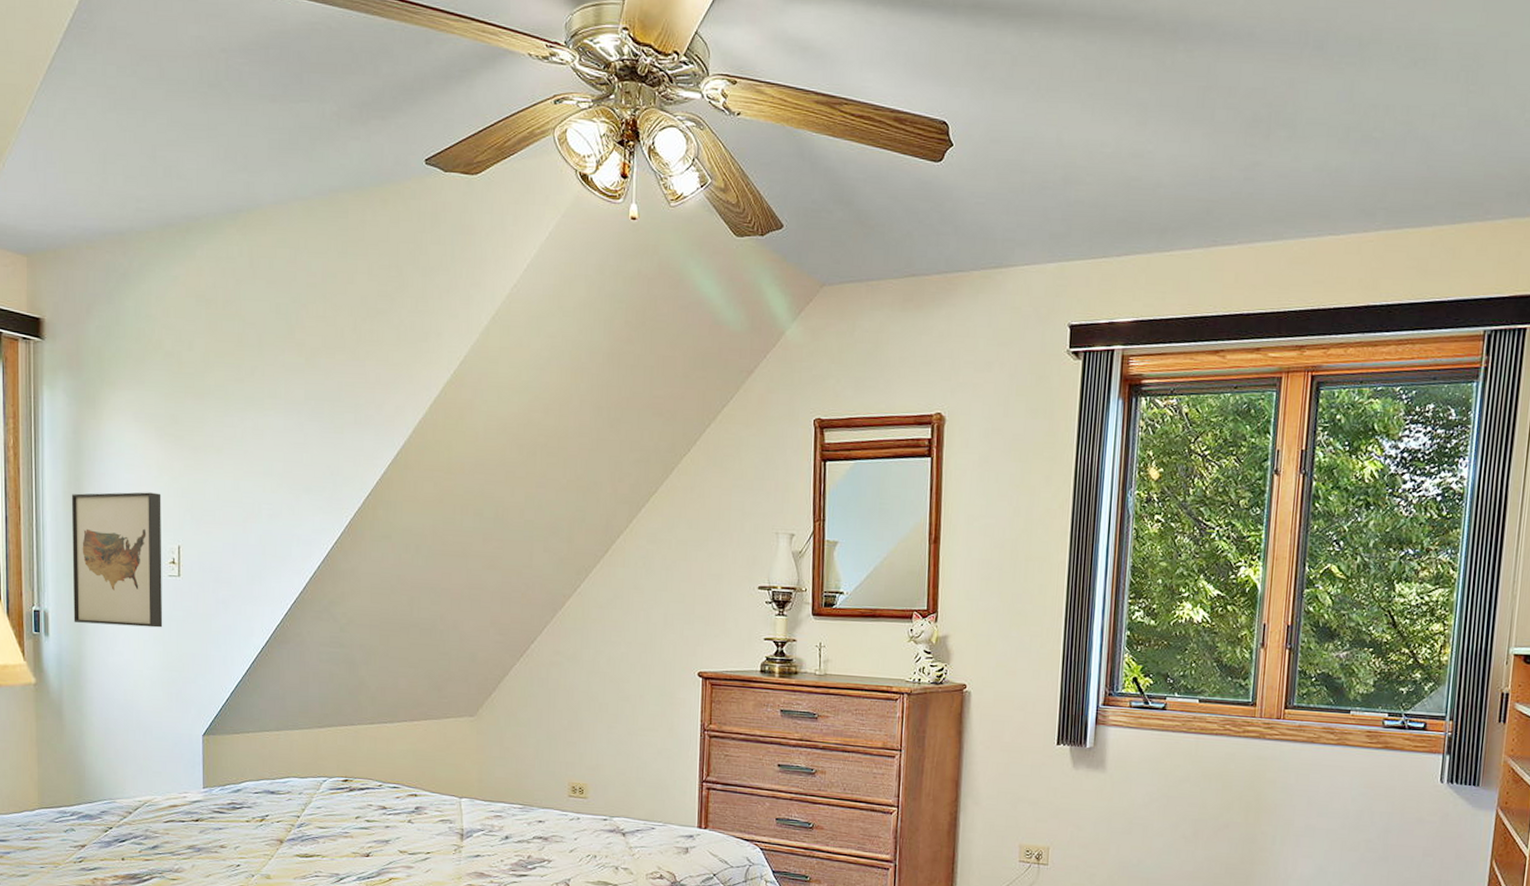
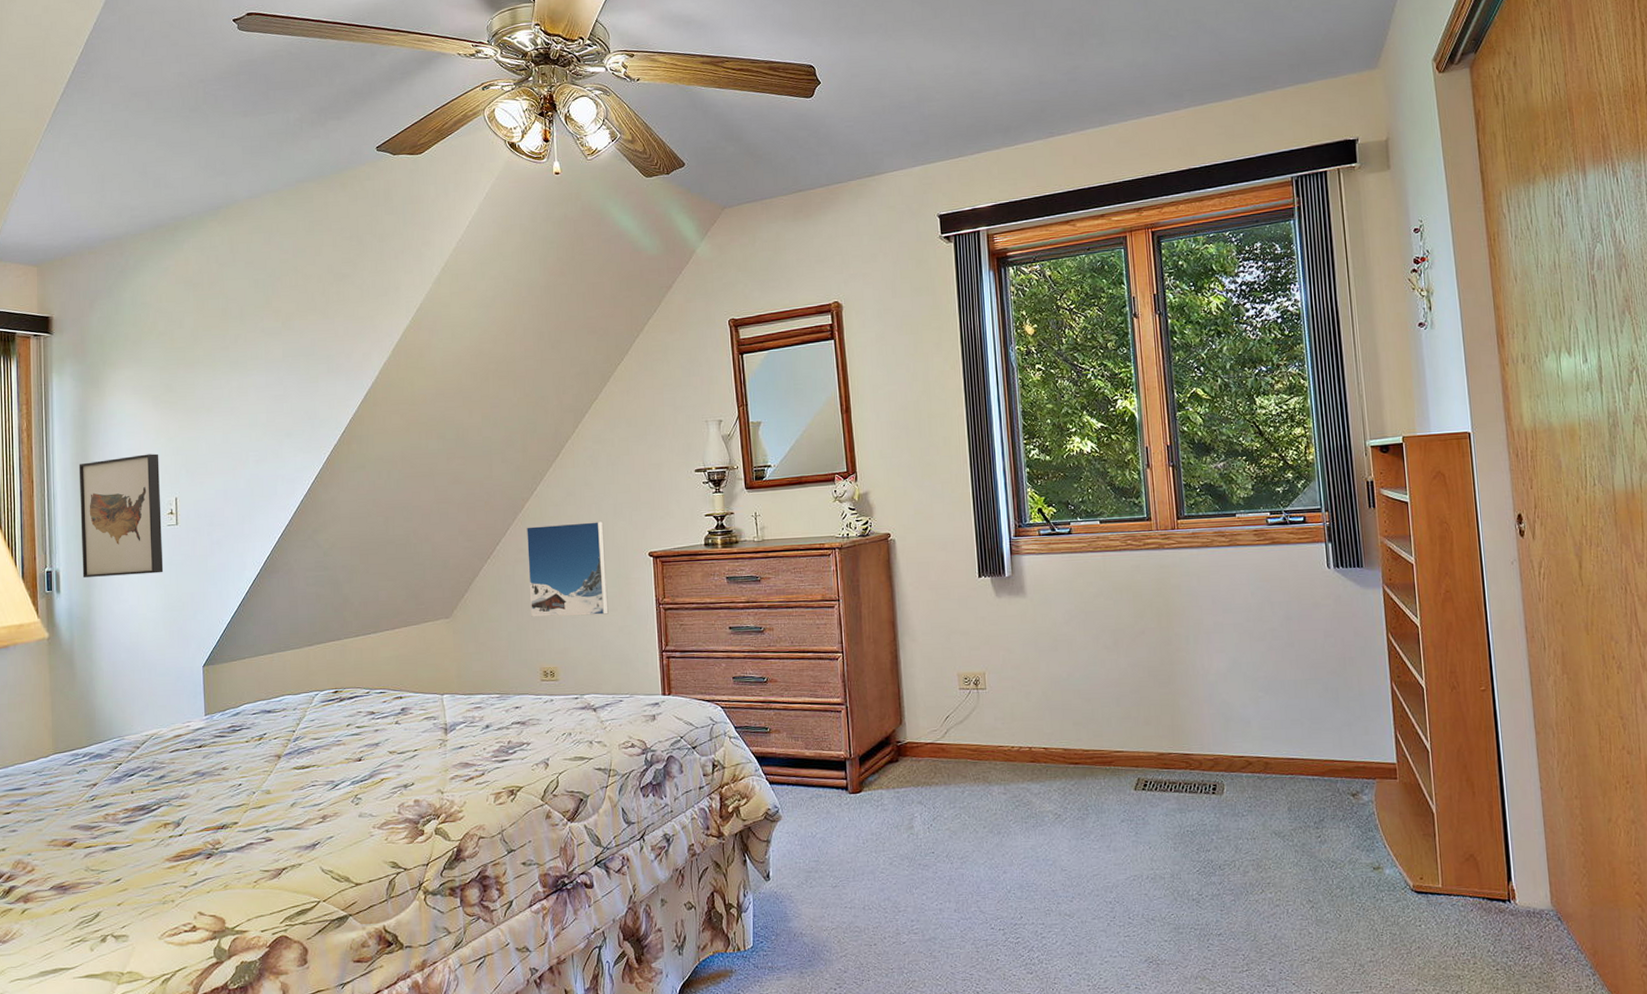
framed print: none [562,627,651,734] -> present [525,521,609,617]

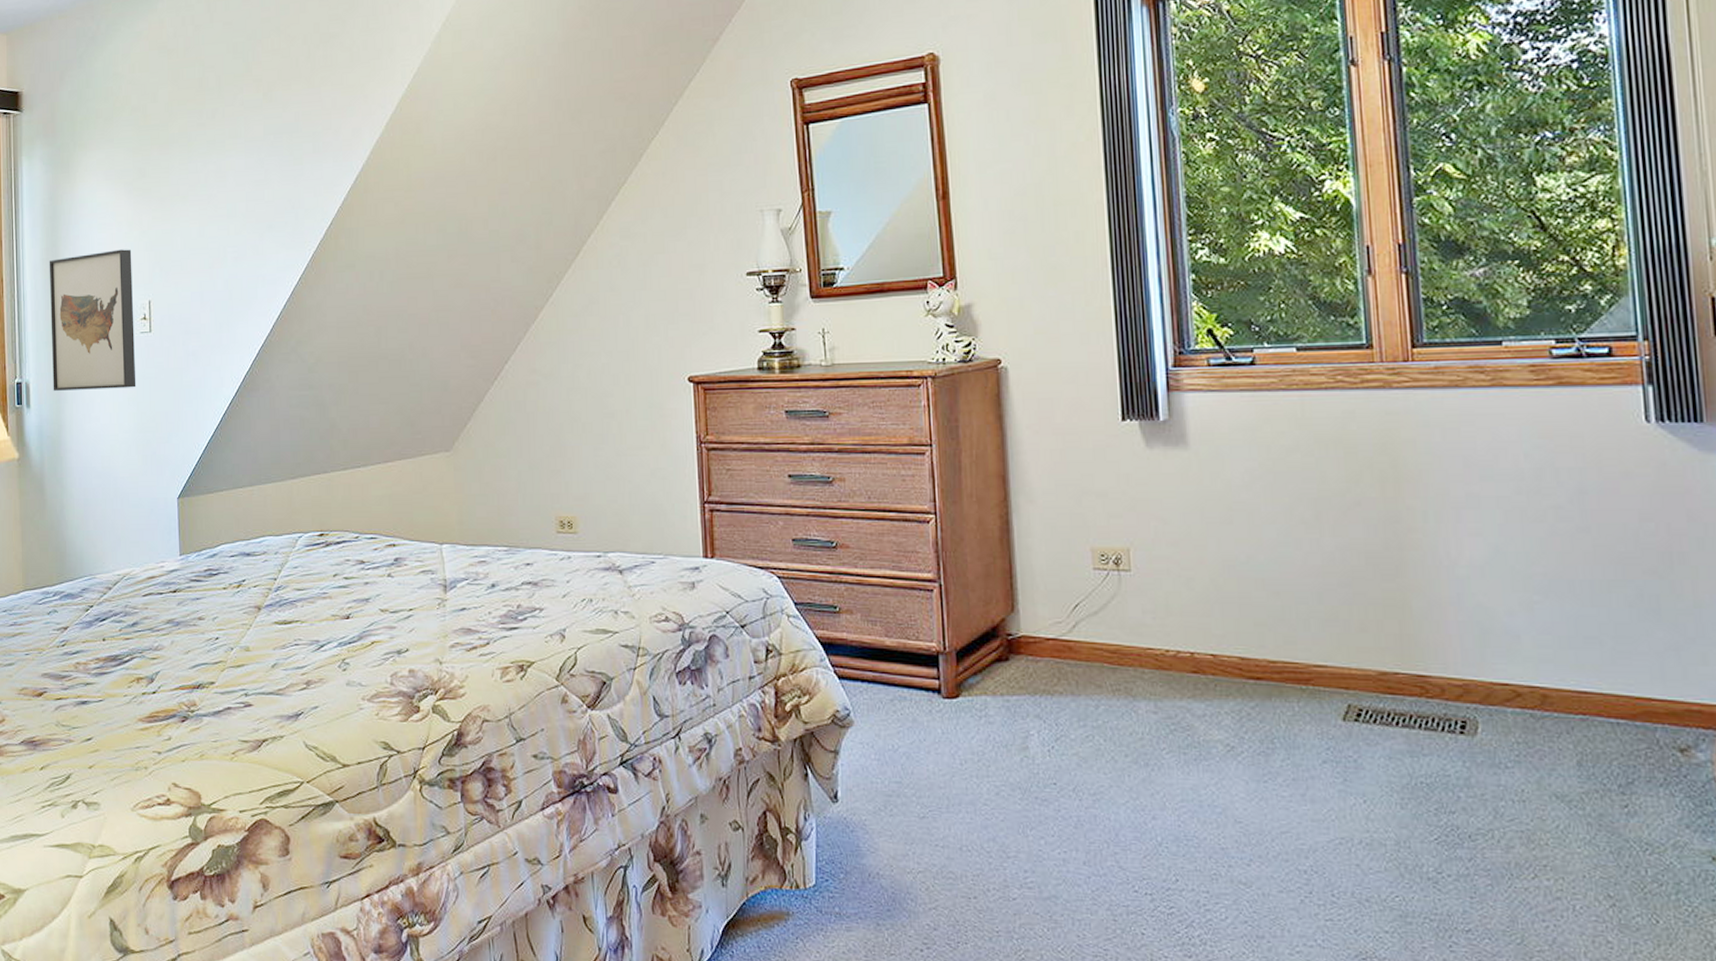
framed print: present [525,521,609,617] -> none [539,337,638,454]

